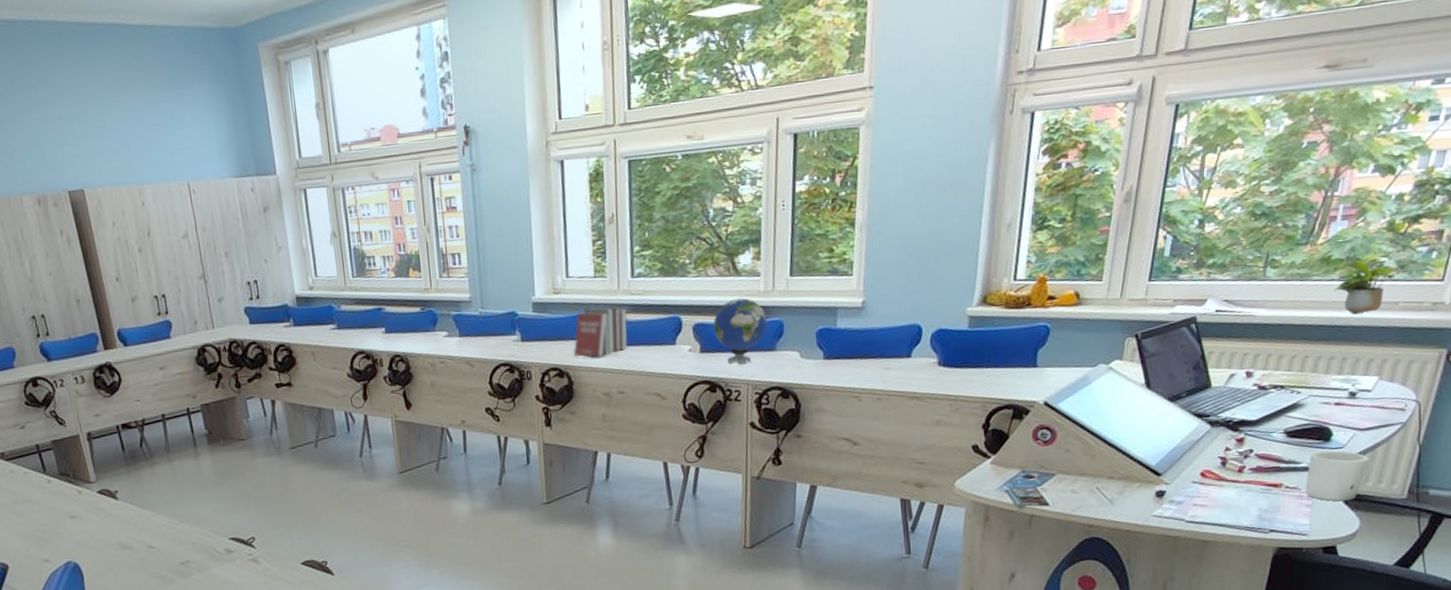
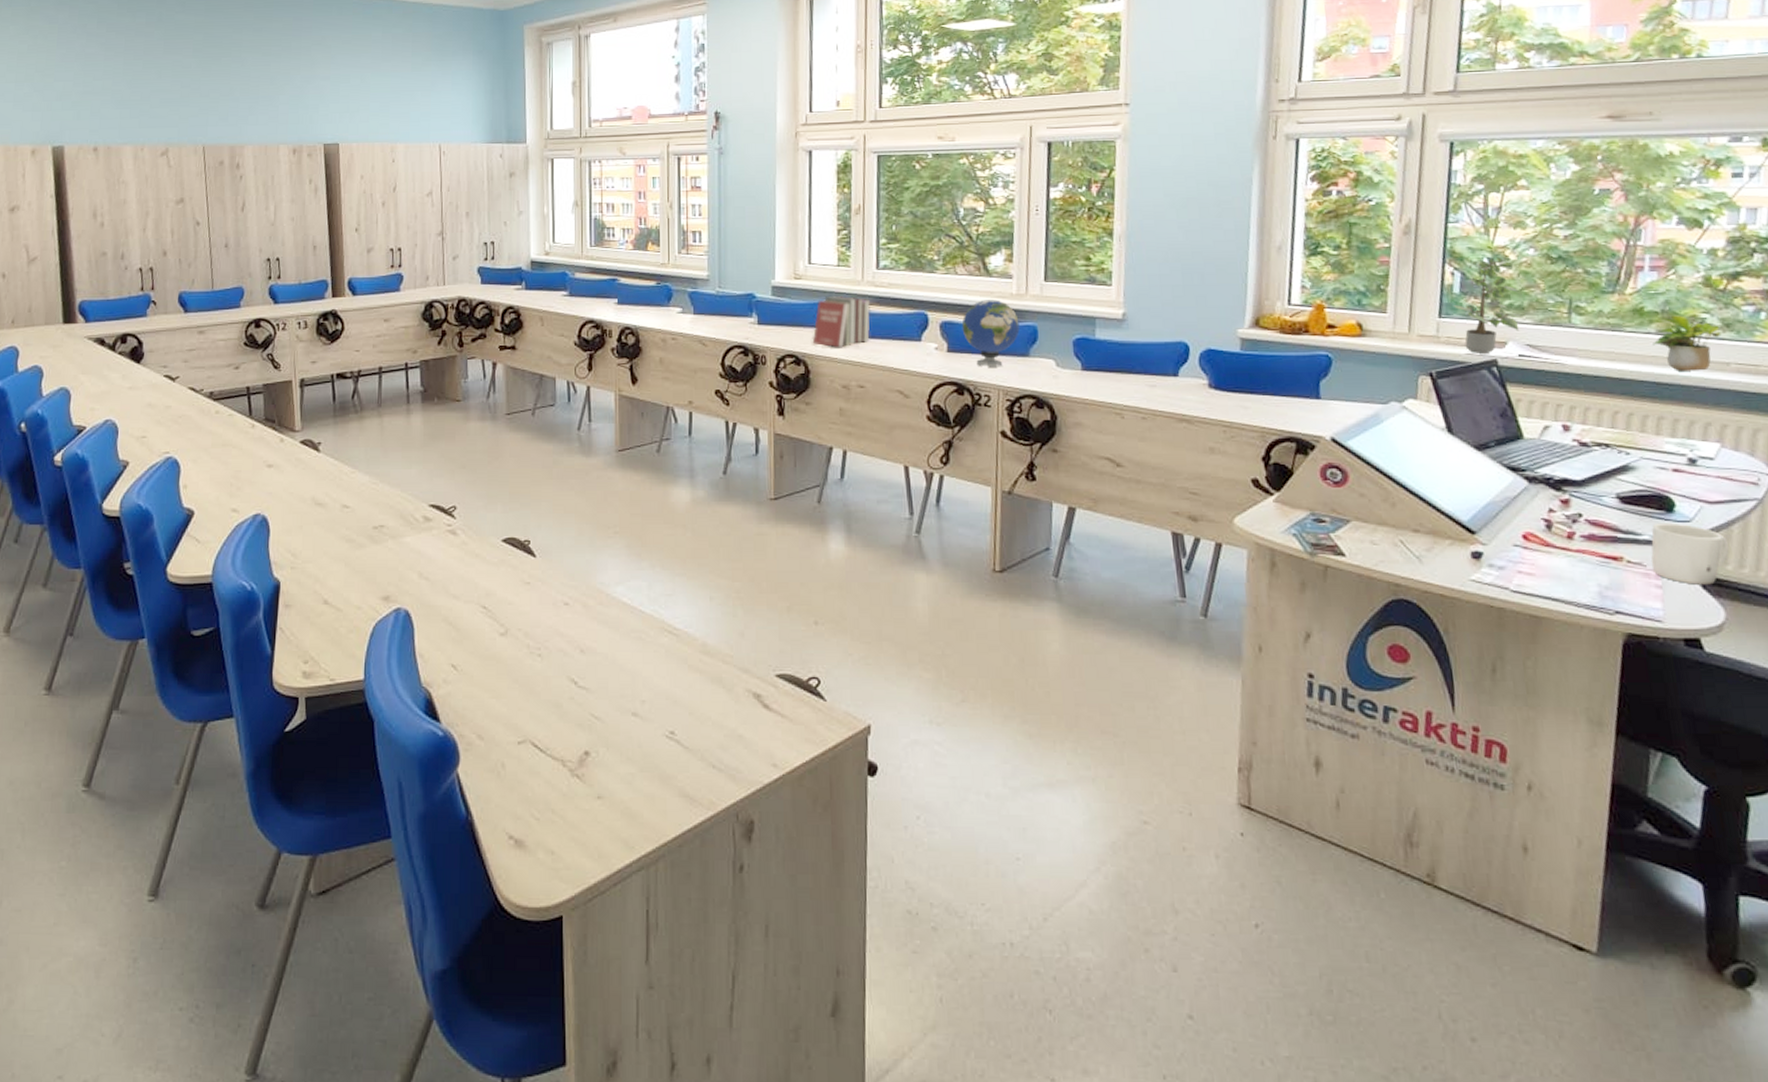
potted plant: none [1163,216,1223,312] -> present [1454,256,1522,353]

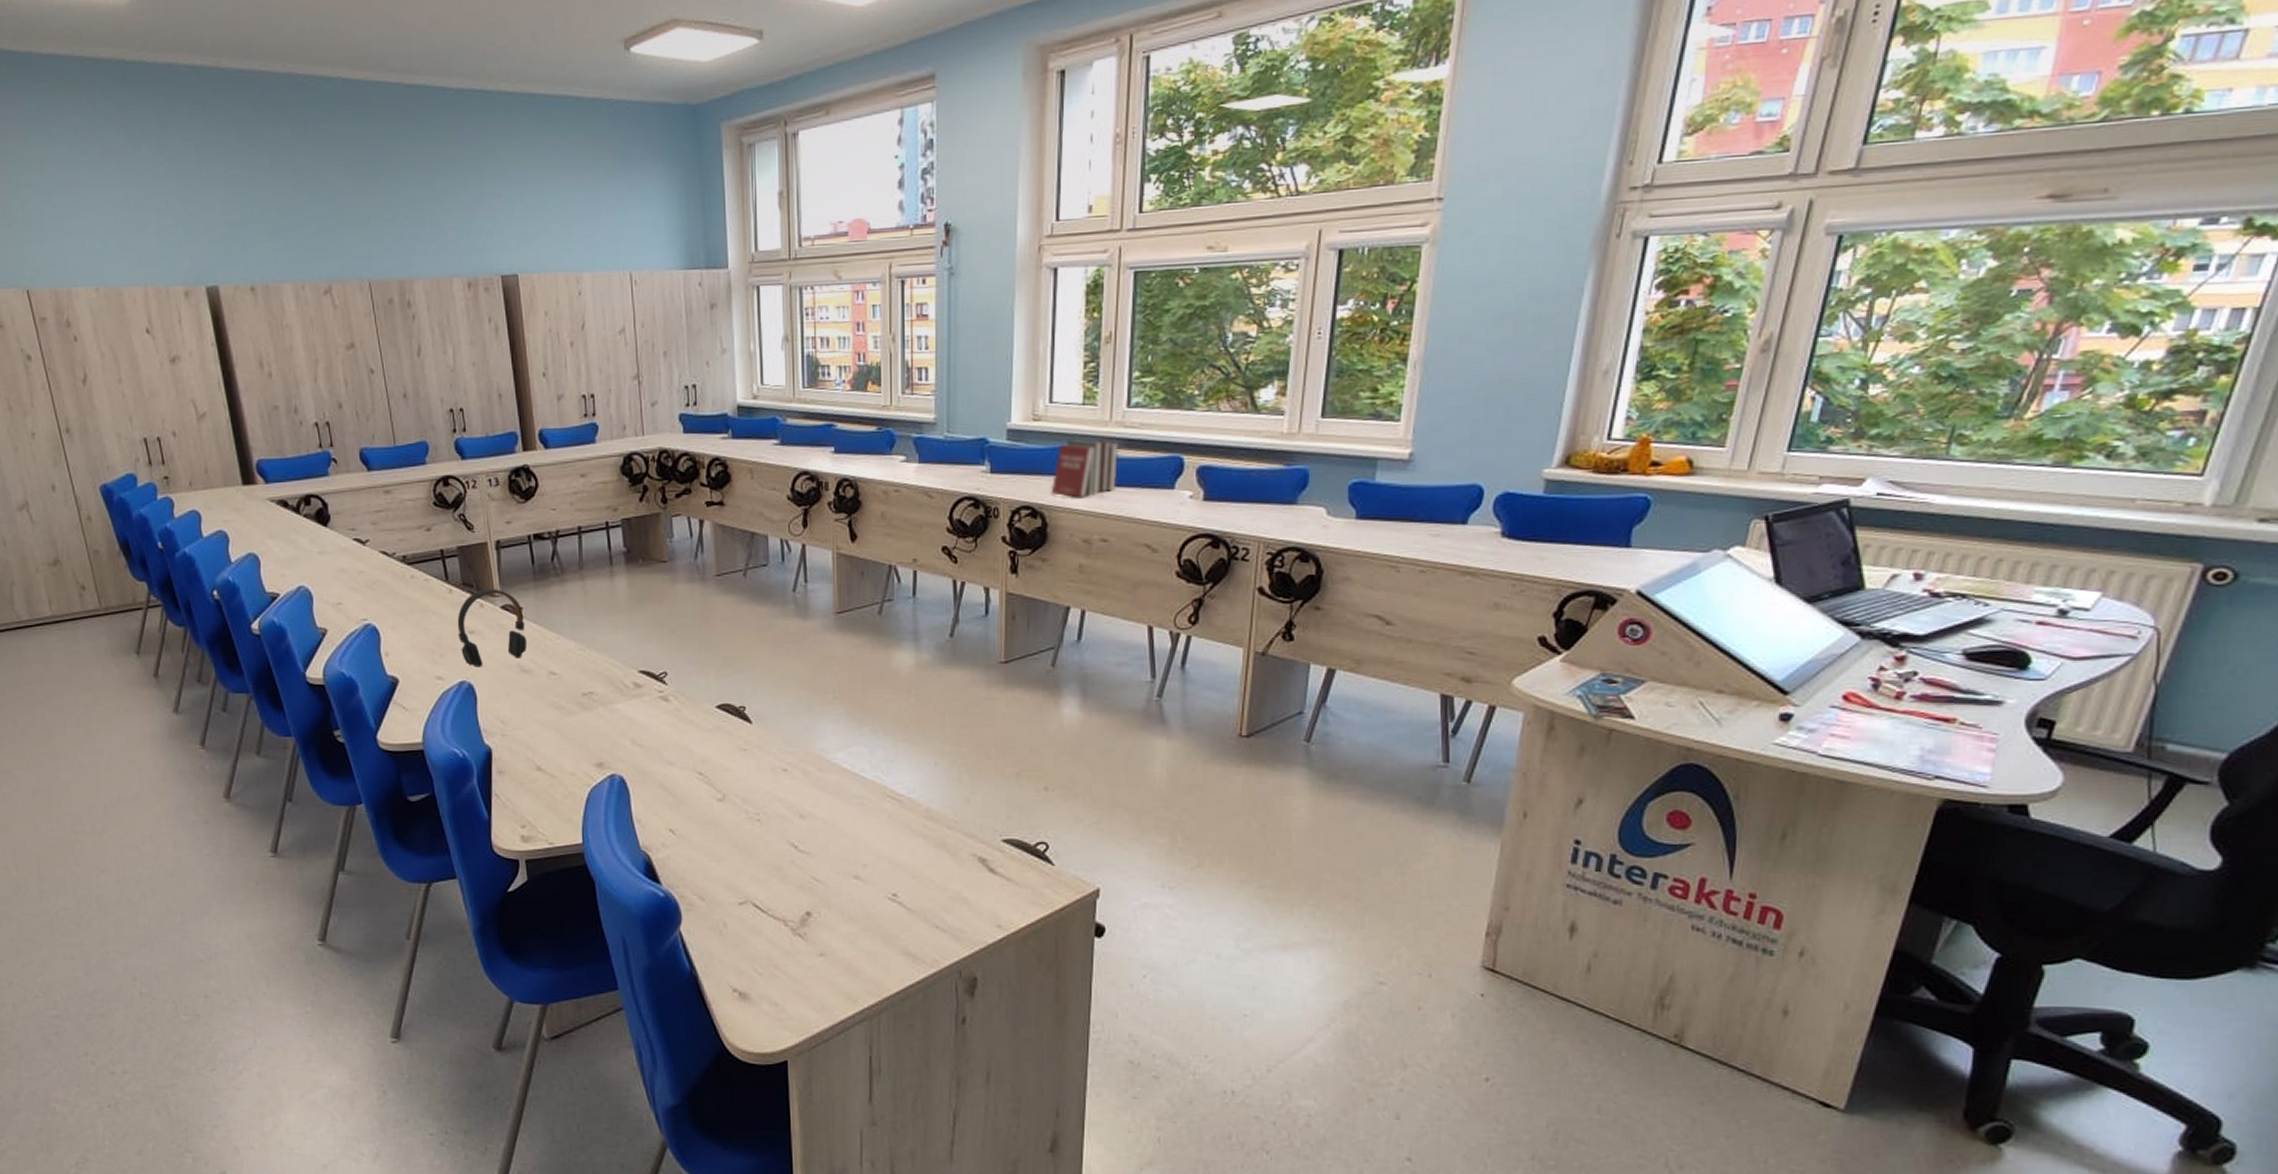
headphones: none [256,423,323,500] -> present [457,588,528,668]
globe: present [961,300,1020,369] -> none [1221,440,1288,519]
potted plant: present [1454,256,1522,353] -> none [1808,375,1892,492]
mug: present [1650,522,1729,585] -> none [1987,681,2085,748]
potted plant: present [1653,315,1722,371] -> none [2045,443,2136,510]

